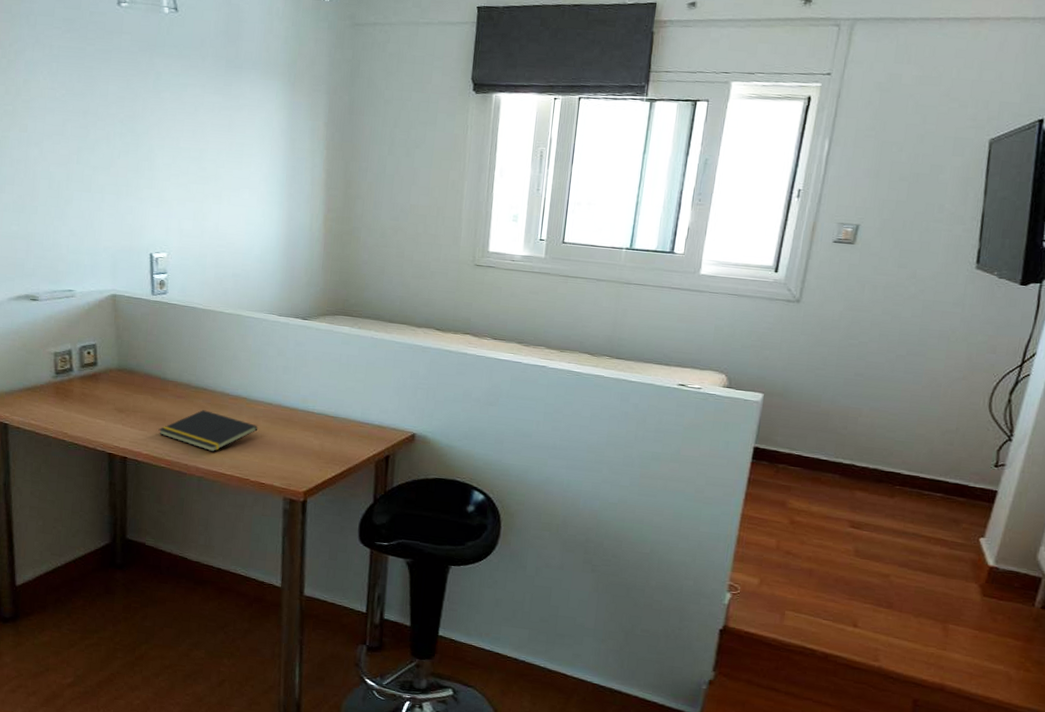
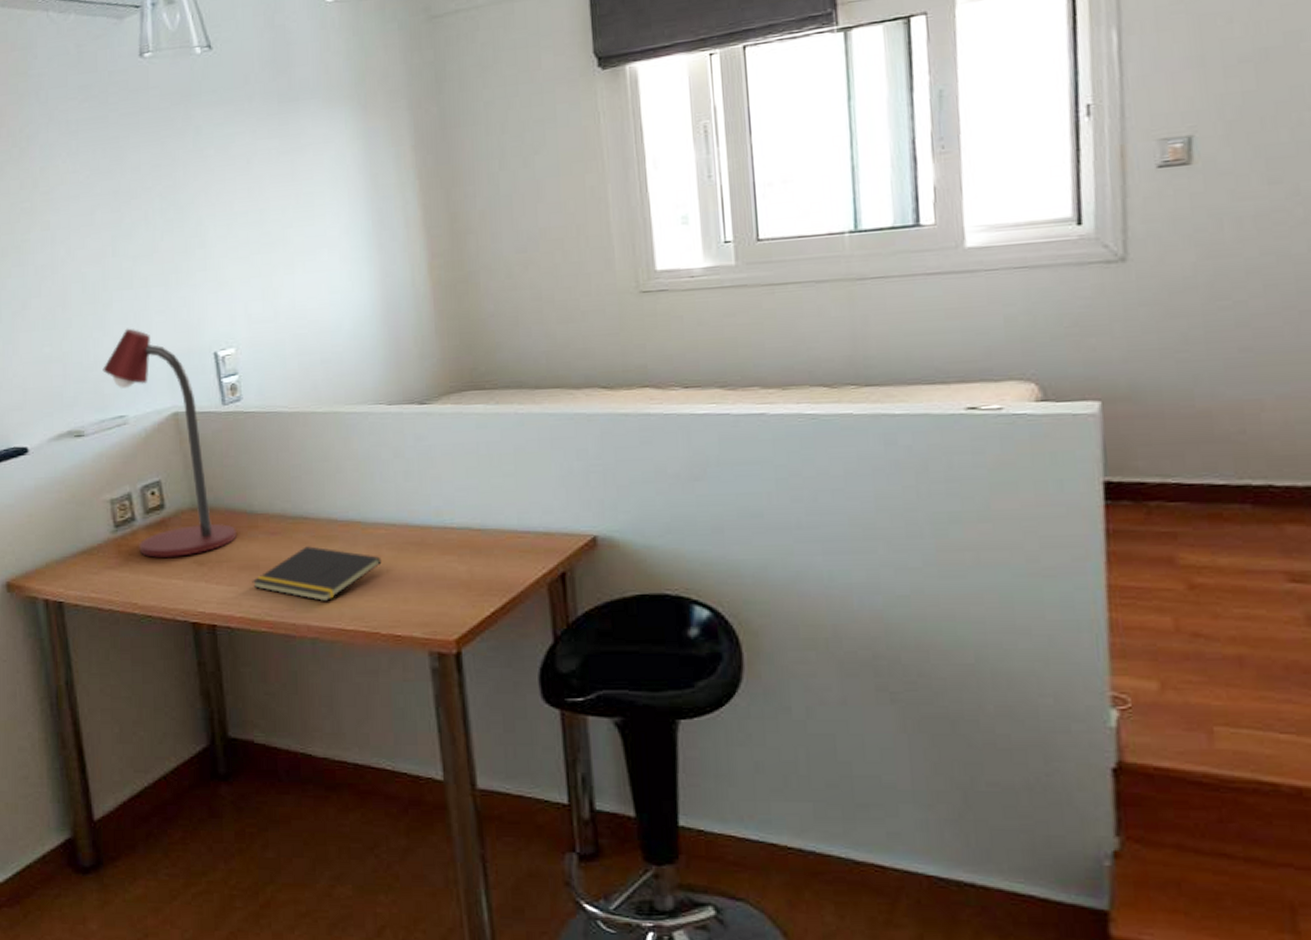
desk lamp: none [59,222,151,404] -> present [102,328,237,559]

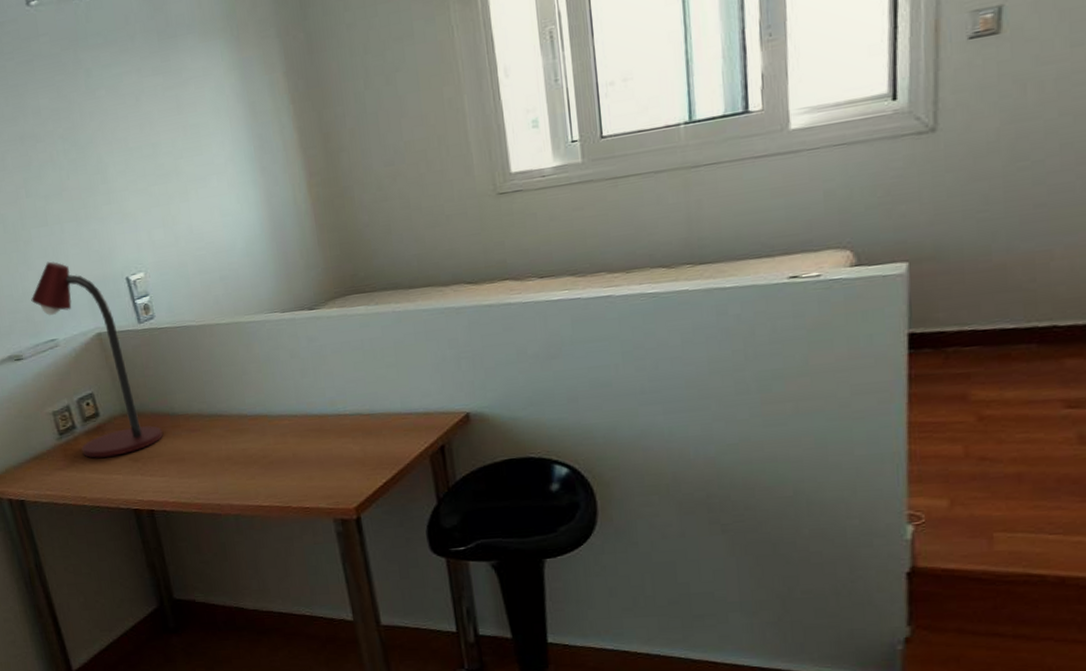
notepad: present [252,546,382,602] -> none [180,439,288,485]

